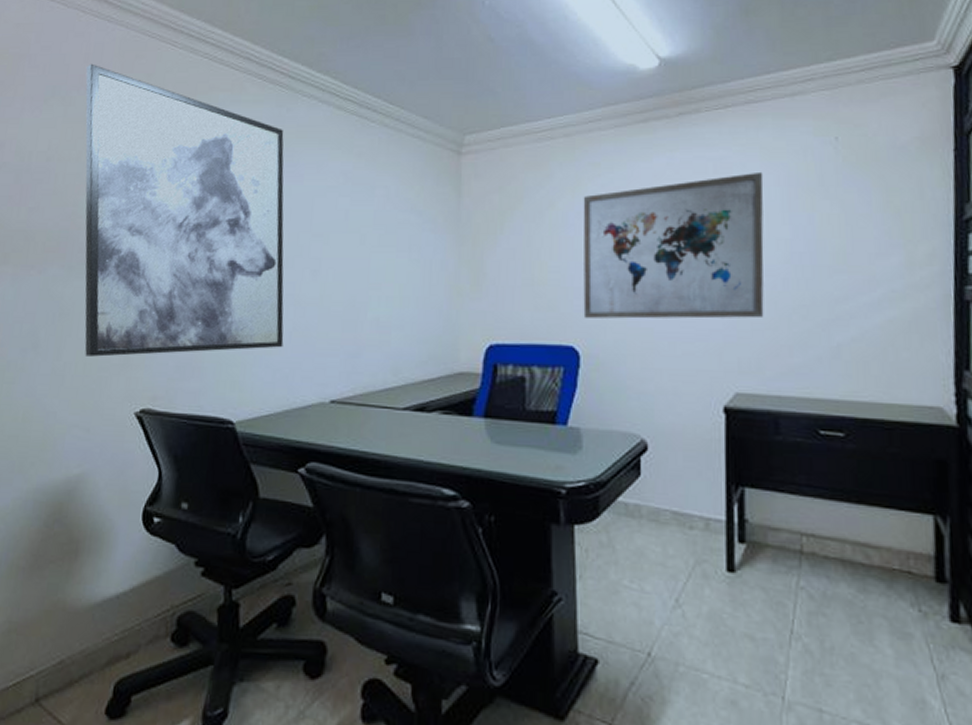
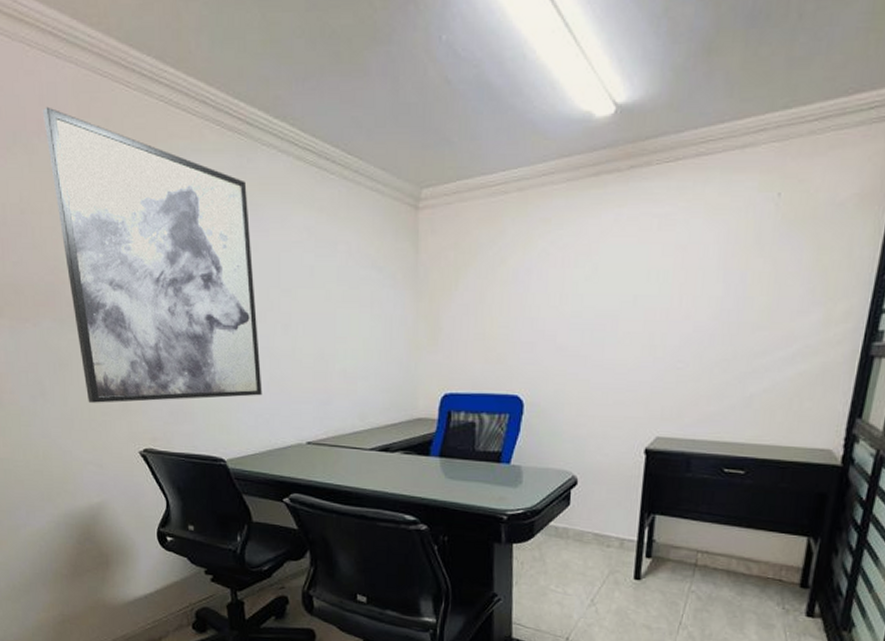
wall art: present [583,171,764,319] -> none [528,228,705,371]

